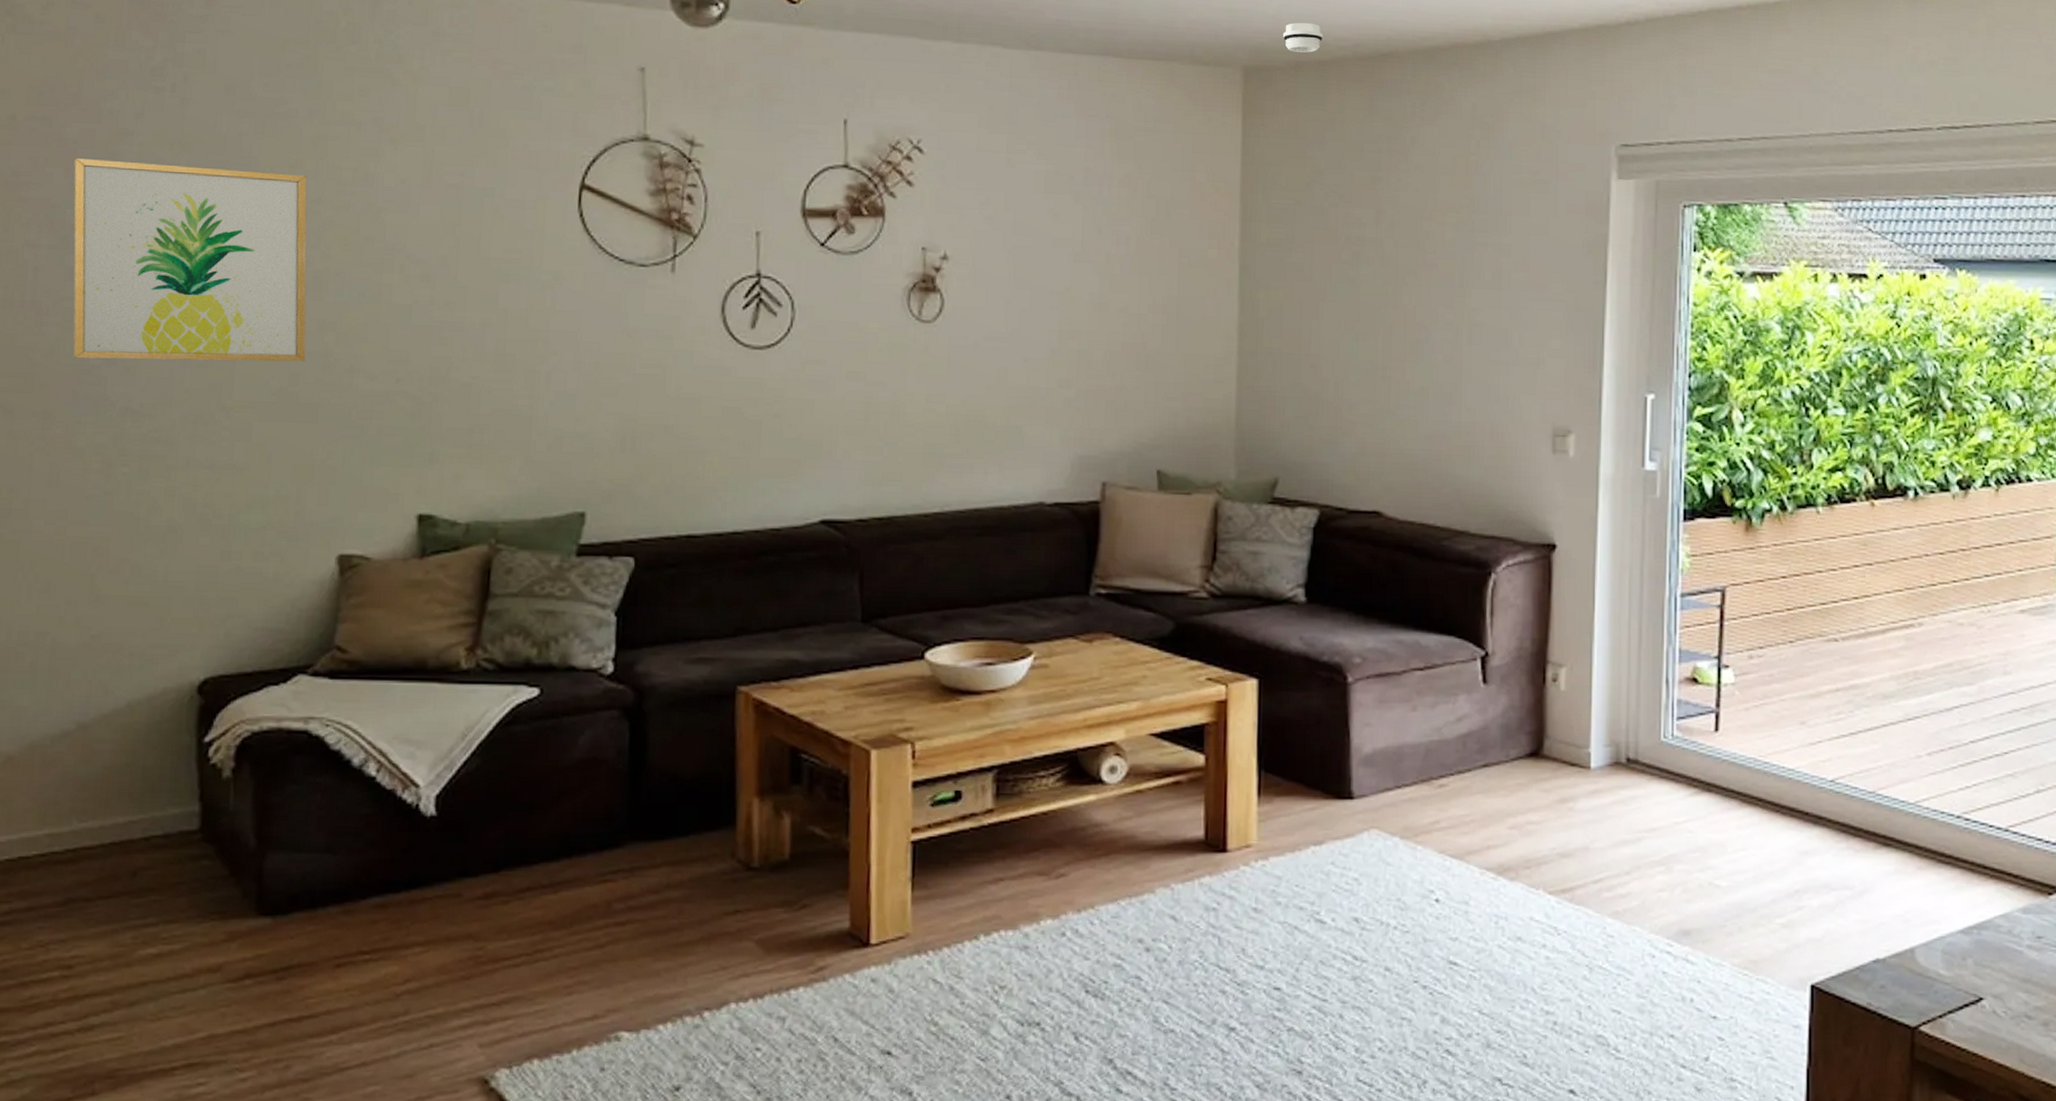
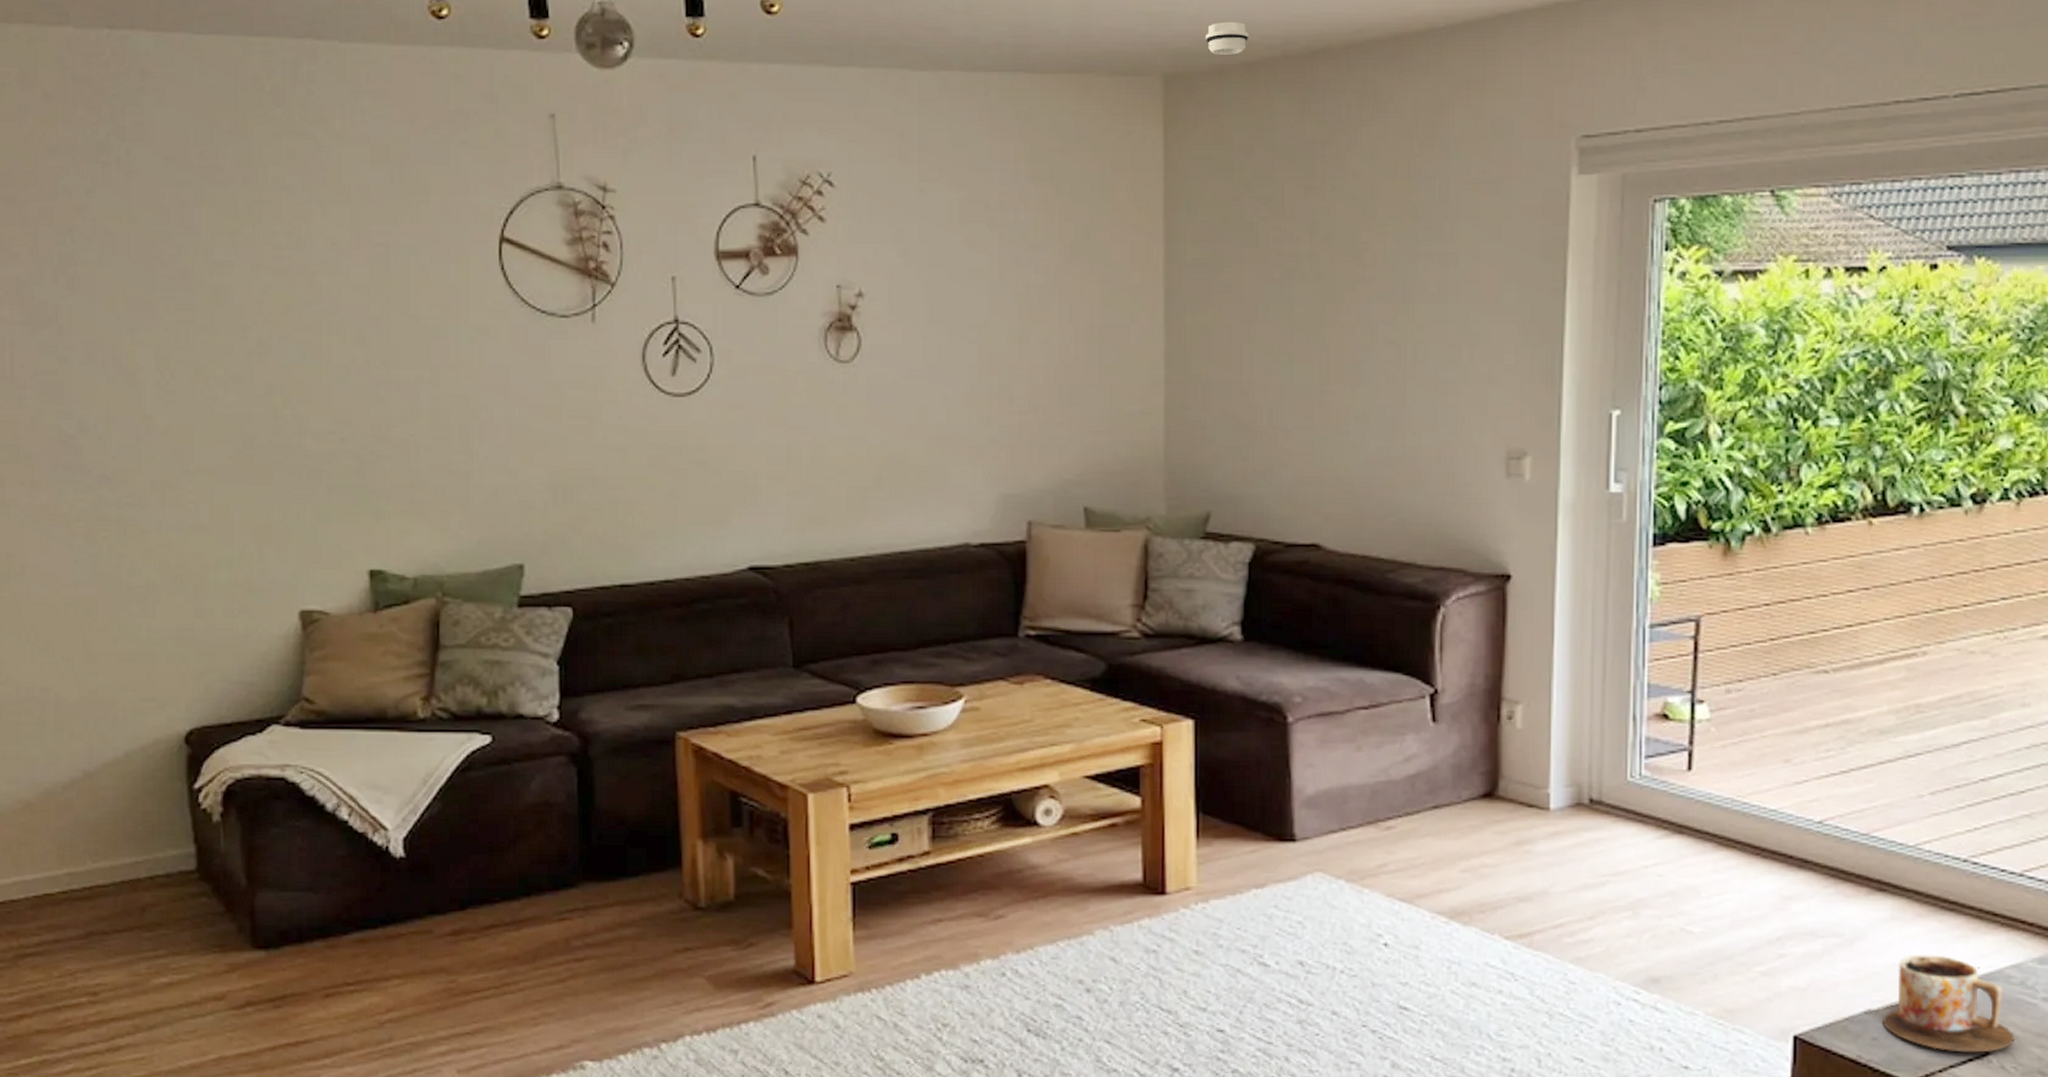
wall art: present [73,157,307,362] -> none [36,235,257,430]
mug: none [1888,906,2004,998] -> present [1881,955,2015,1053]

